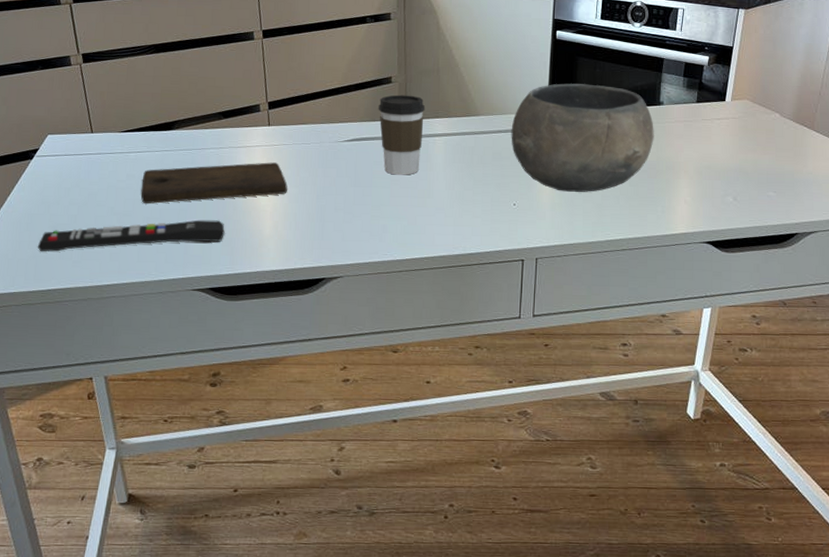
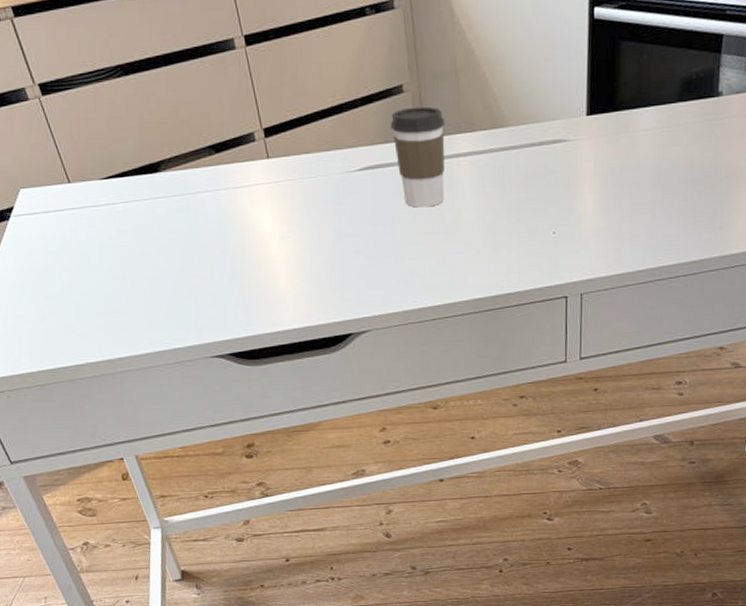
remote control: present [37,220,225,252] -> none [36,276,237,327]
cutting board: present [140,162,288,204] -> none [135,203,299,264]
bowl: present [511,83,654,192] -> none [546,75,712,213]

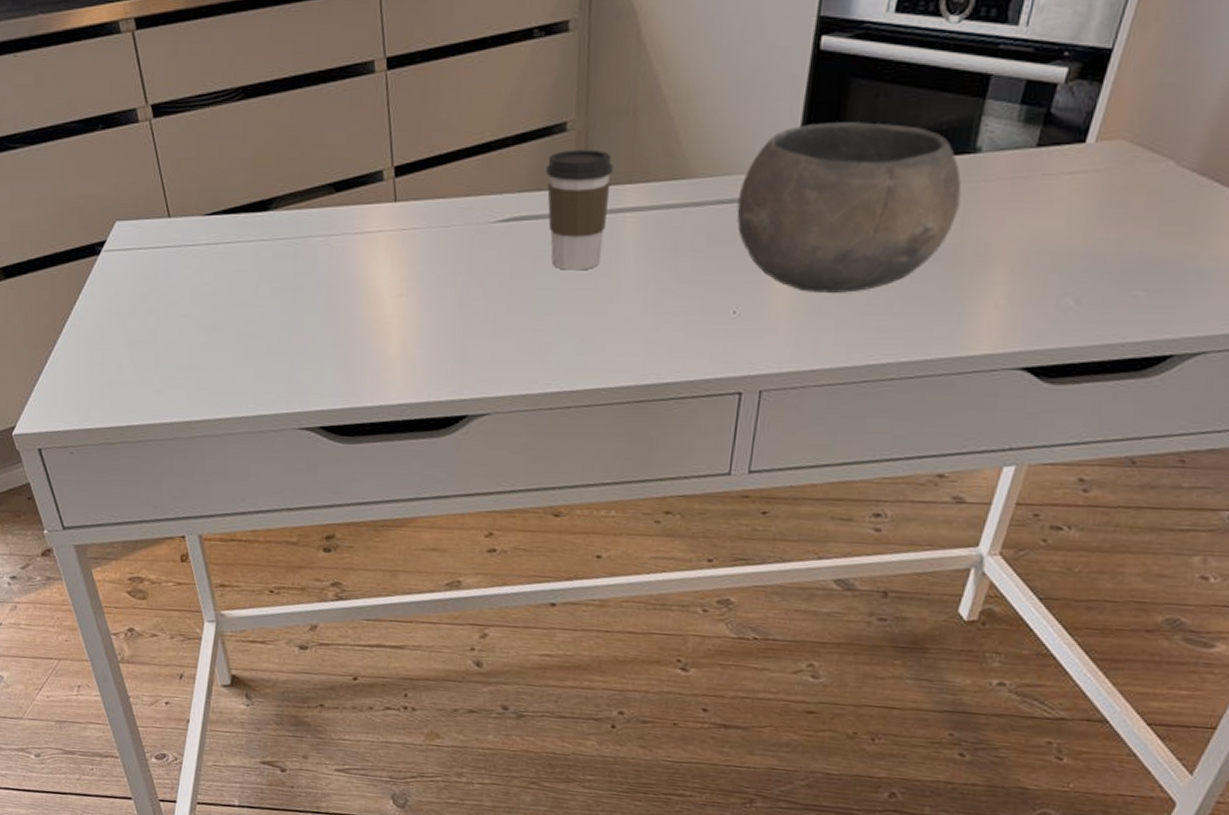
bowl: none [546,75,712,213] -> present [736,122,962,293]

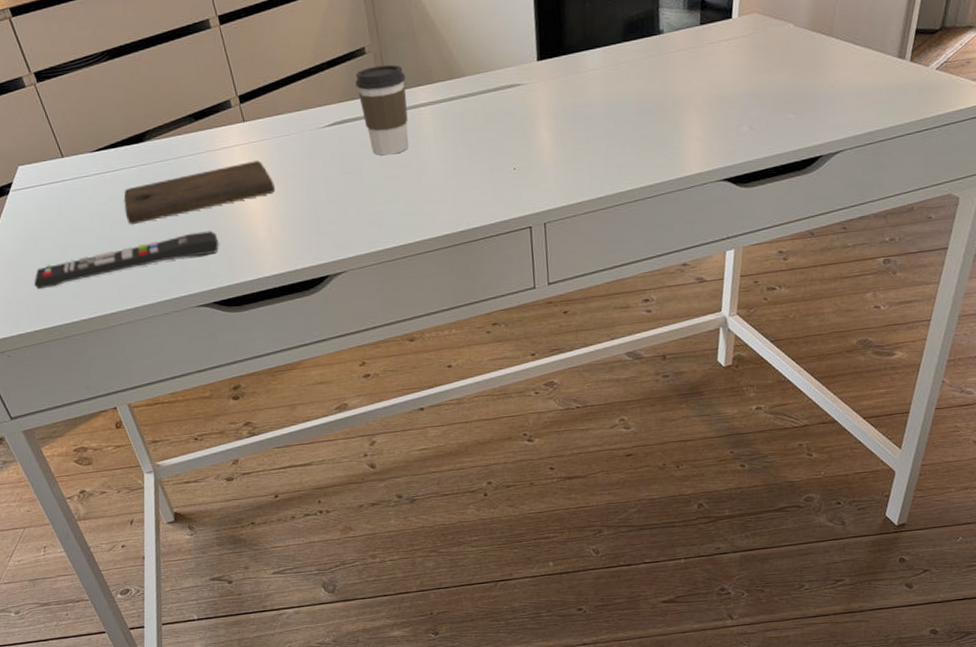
remote control: none [112,335,339,378] -> present [33,231,219,290]
cutting board: none [232,254,420,315] -> present [124,160,275,225]
bowl: present [736,122,962,293] -> none [500,21,657,147]

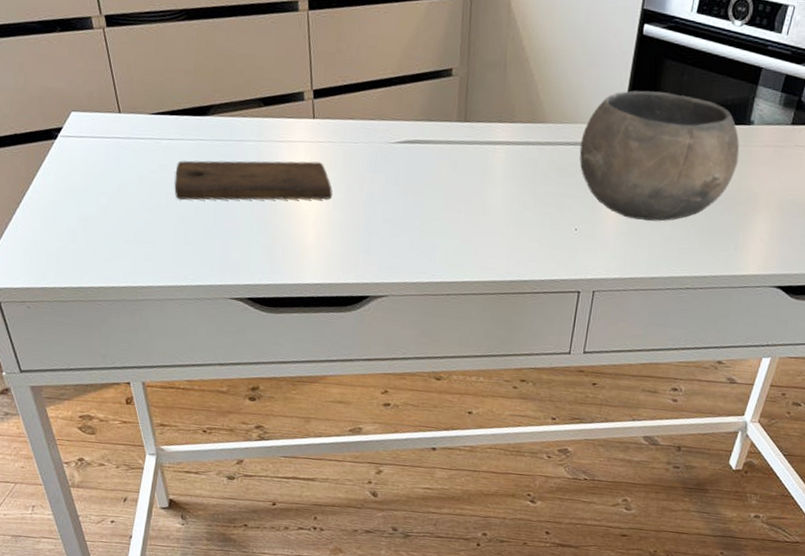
remote control: present [33,231,219,290] -> none [66,221,265,248]
coffee cup: present [355,64,409,156] -> none [435,91,488,188]
bowl: none [500,21,657,147] -> present [579,90,740,222]

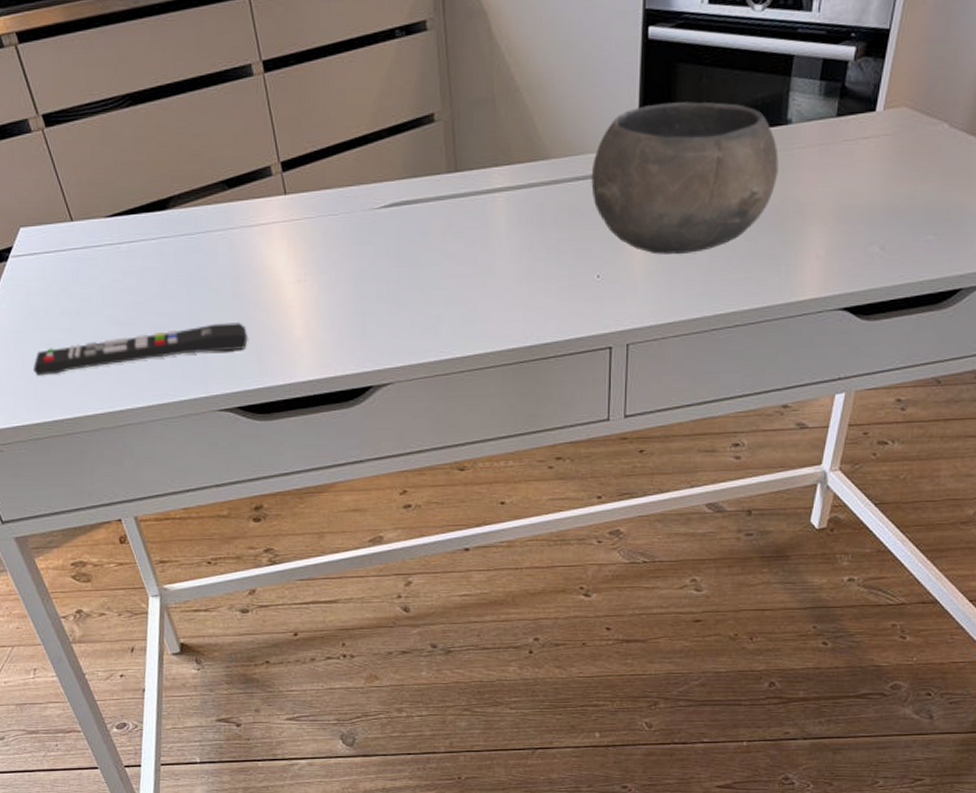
remote control: none [66,221,265,248] -> present [33,322,248,376]
cutting board: present [174,160,333,200] -> none [141,243,317,309]

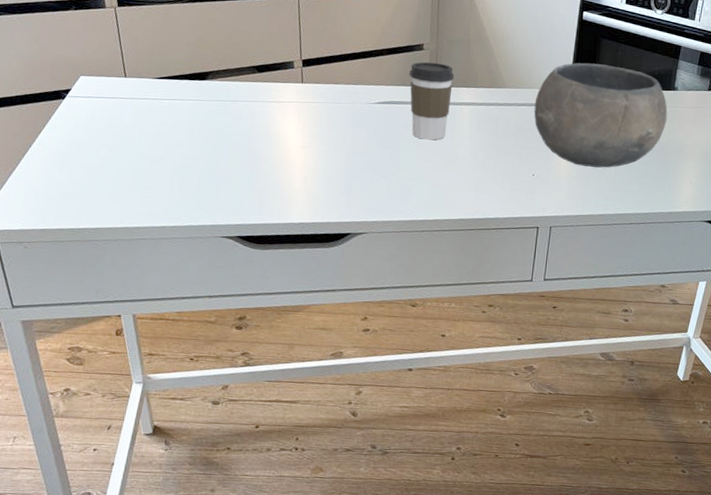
remote control: present [33,322,248,376] -> none [67,169,255,193]
coffee cup: none [419,137,480,248] -> present [409,62,455,140]

